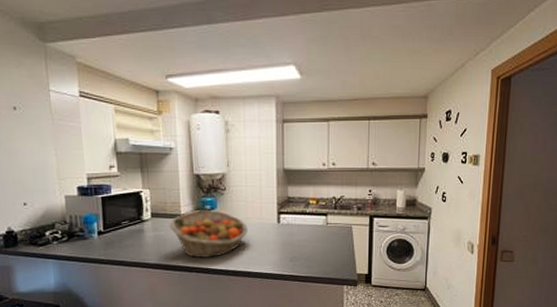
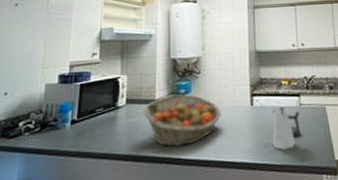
coffee maker: none [297,225,326,264] -> present [272,107,301,150]

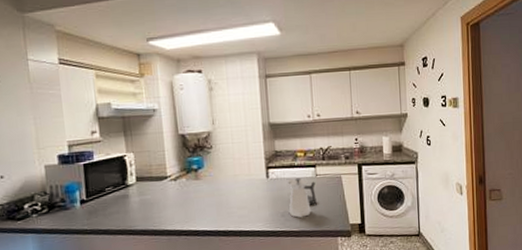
fruit basket: present [143,94,221,147] -> none [155,169,237,221]

